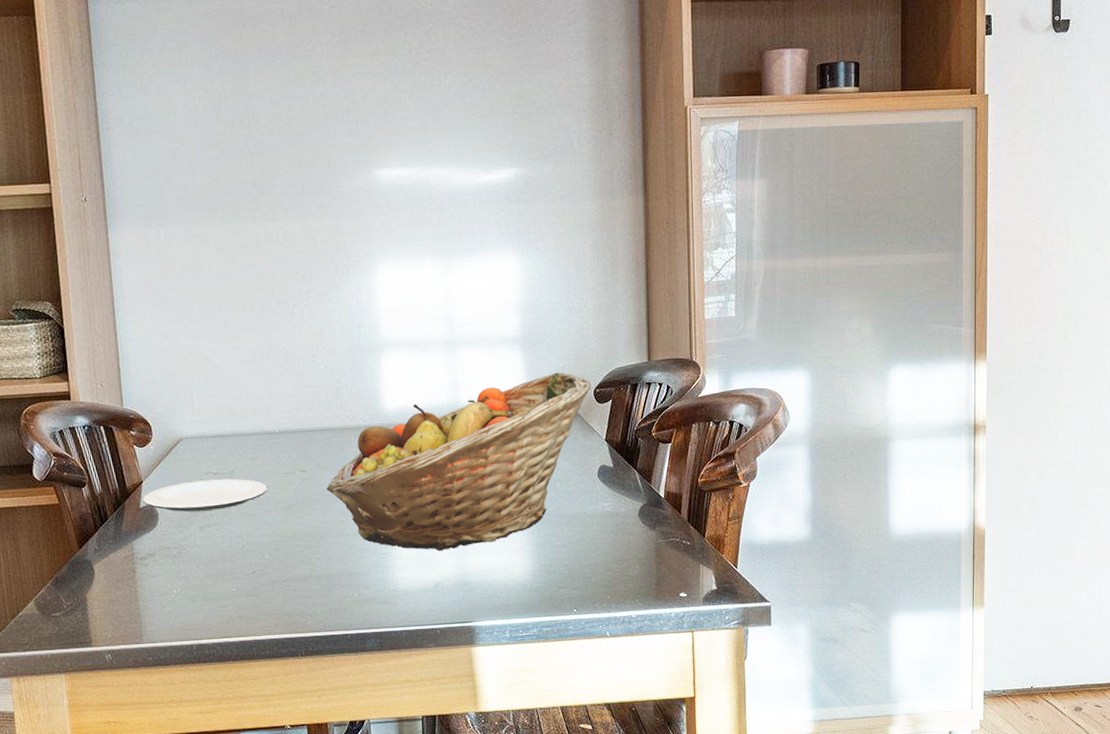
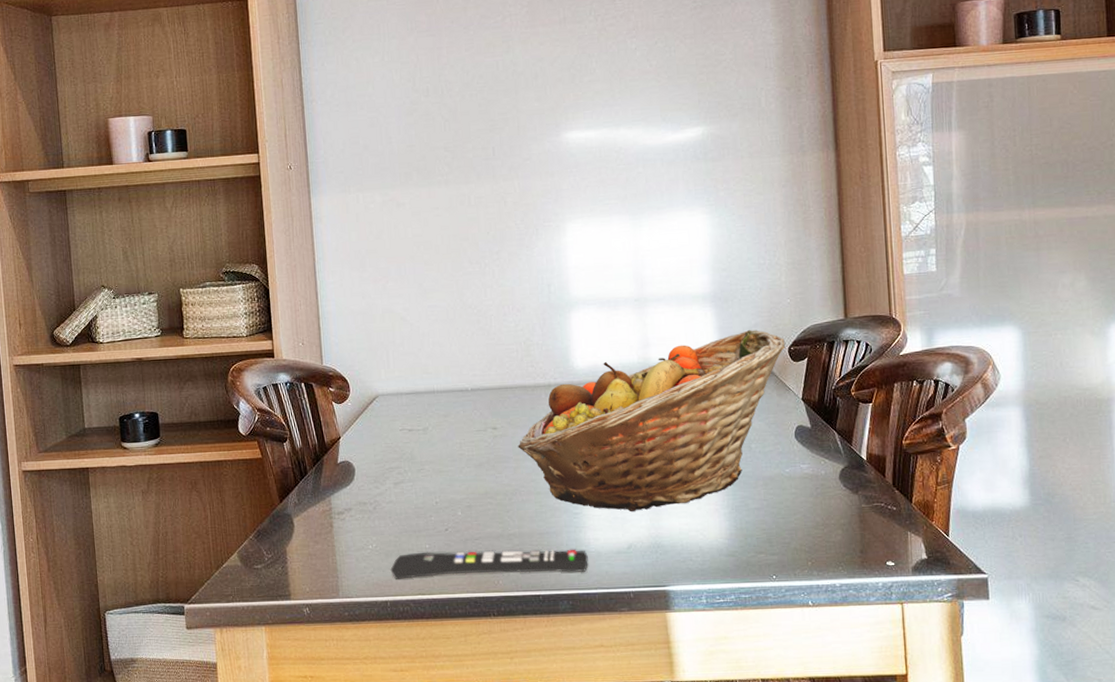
plate: present [143,478,267,512] -> none [340,435,460,468]
remote control: none [196,588,396,623] -> present [390,549,588,579]

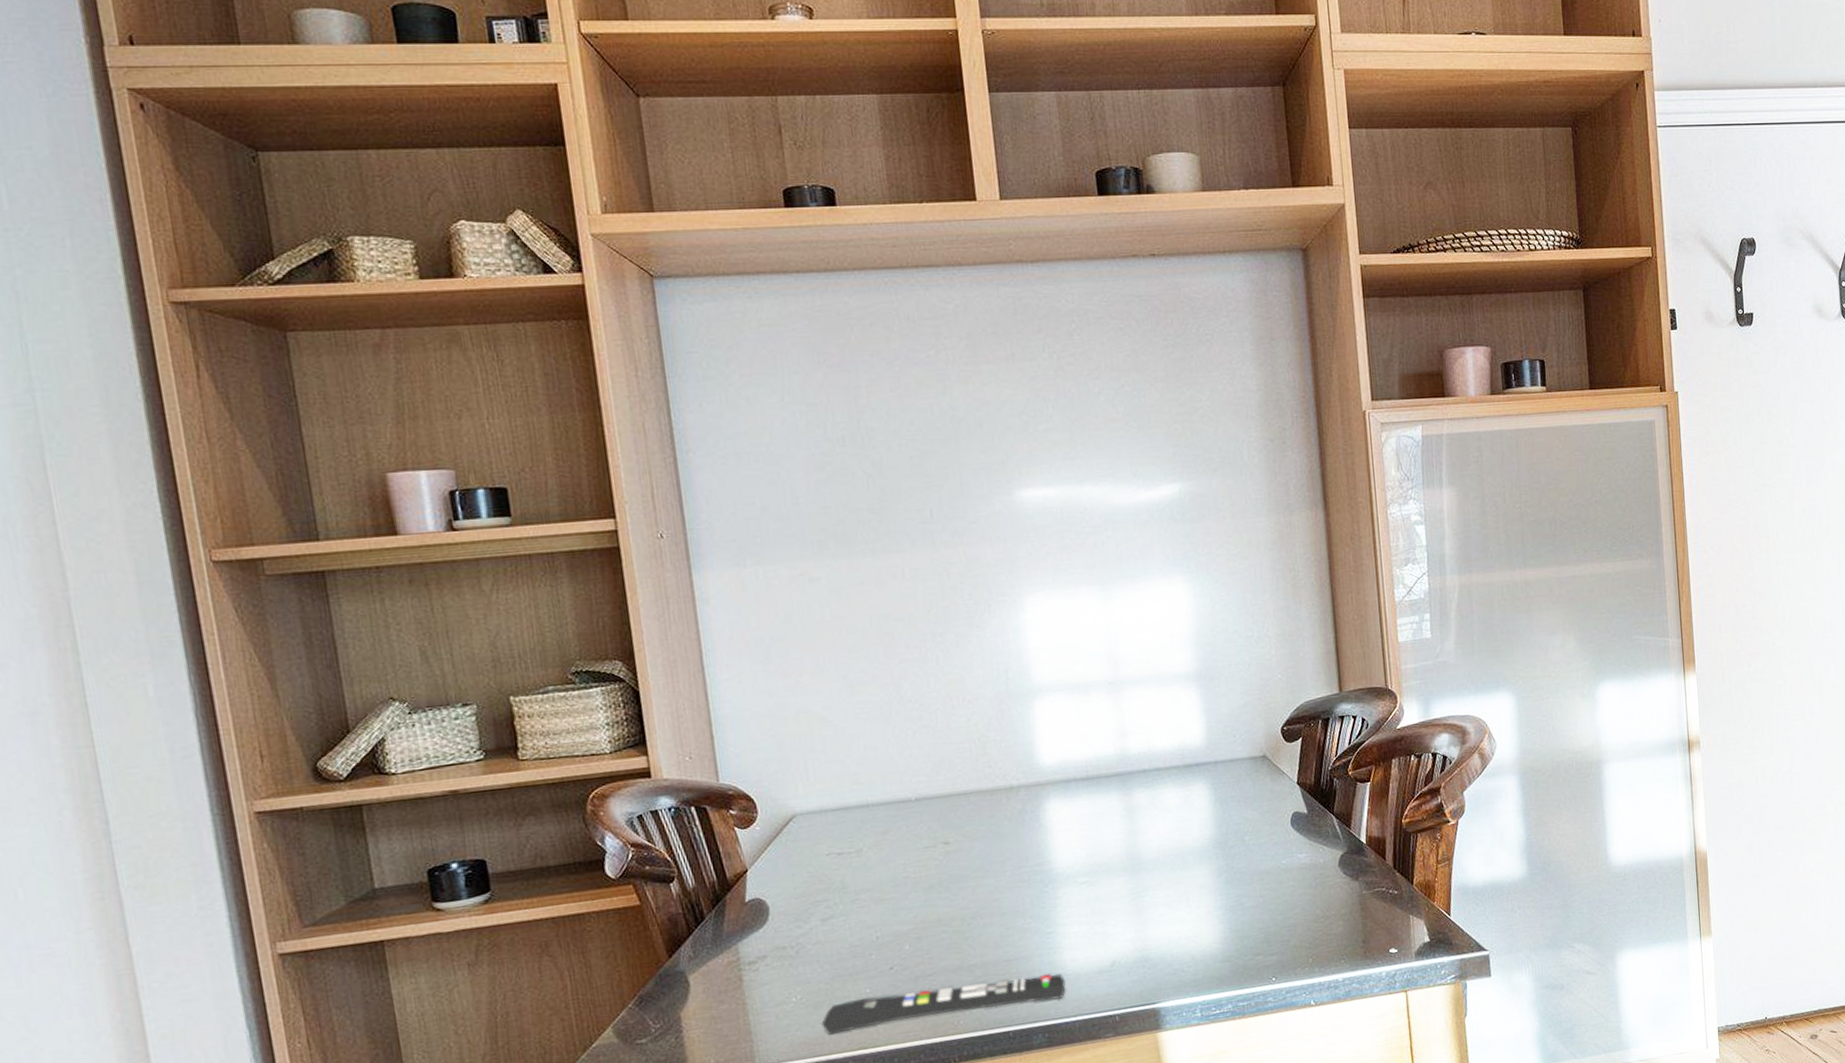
fruit basket: present [518,330,785,511] -> none [976,710,1278,925]

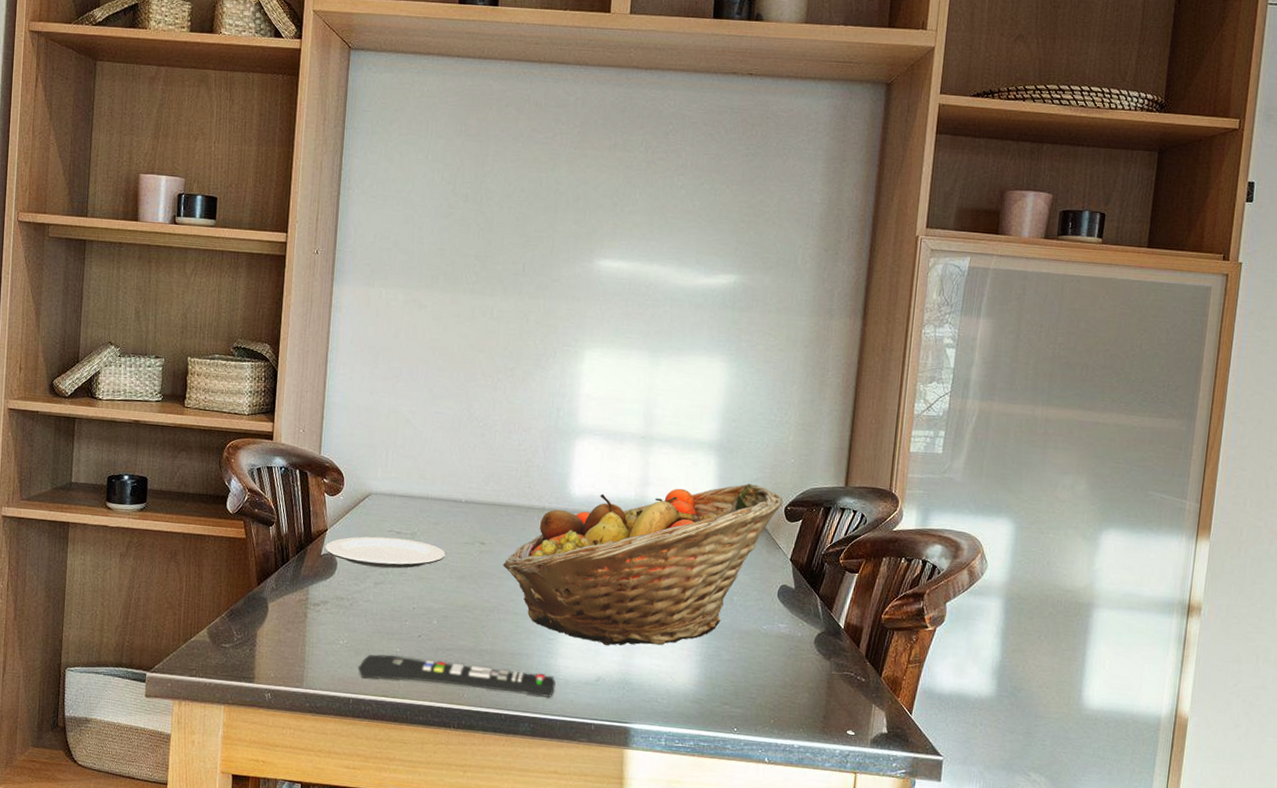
plate: none [748,858,904,903] -> present [325,536,445,569]
fruit basket: none [976,710,1278,925] -> present [503,484,783,646]

